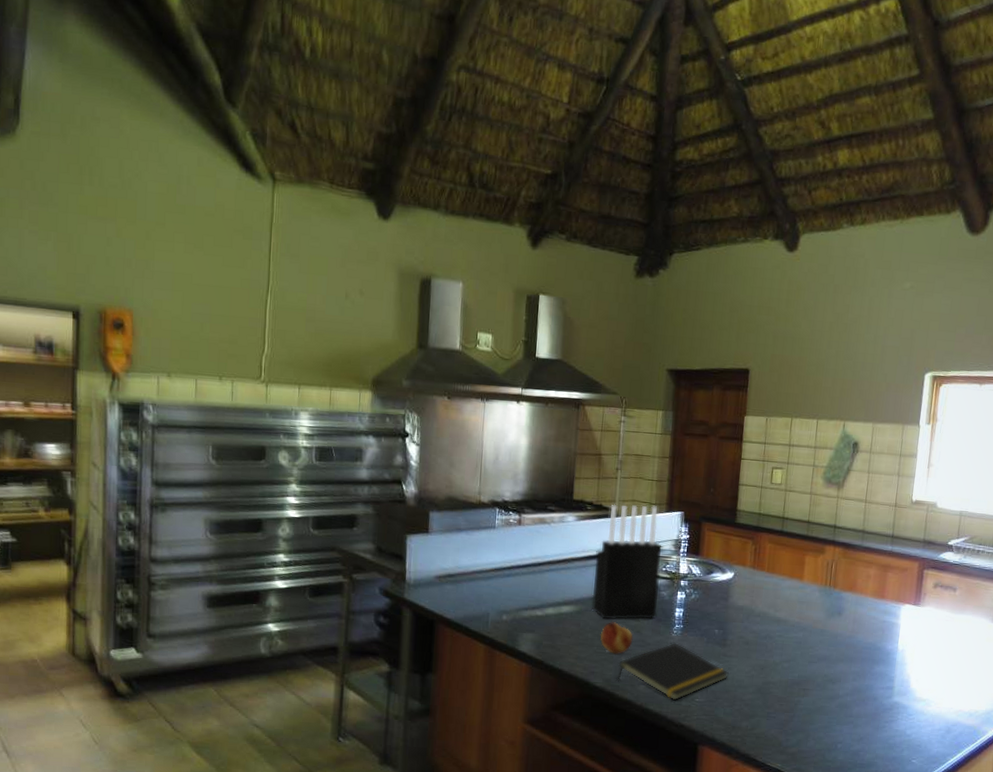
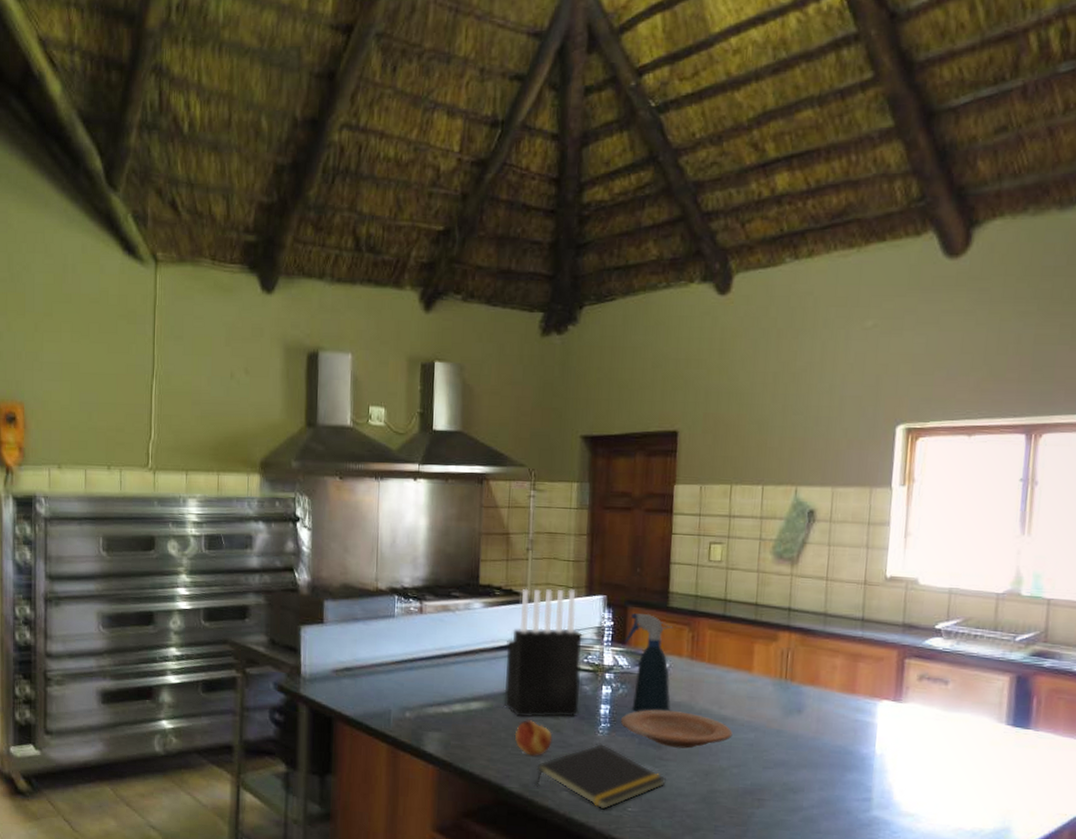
plate: none [692,612,785,646] -> present [620,709,733,749]
spray bottle: none [698,528,739,615] -> present [624,613,673,712]

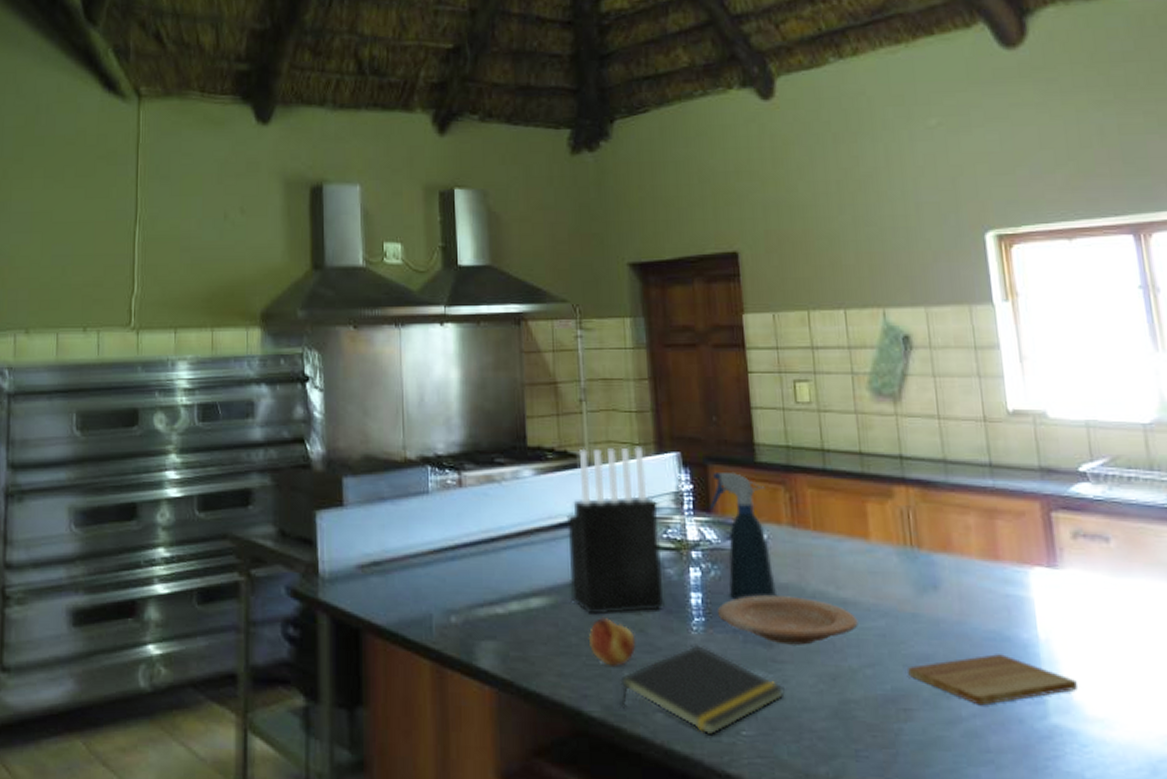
cutting board: none [766,763,899,800] -> present [908,654,1078,706]

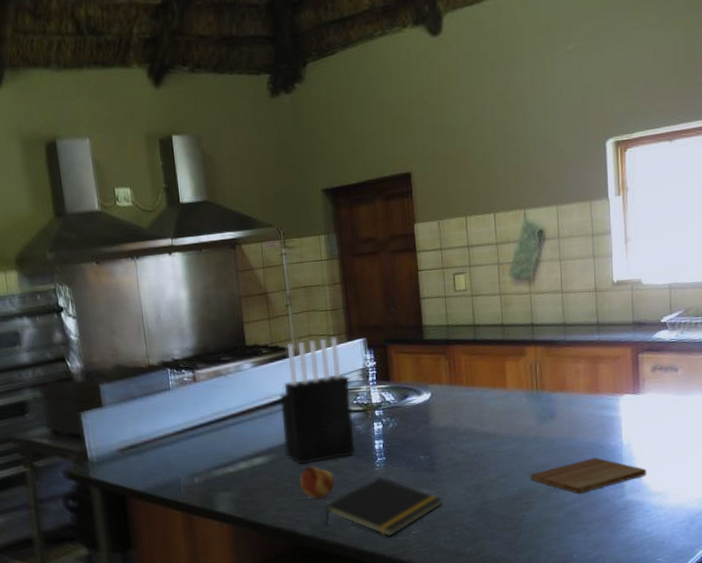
spray bottle: present [709,471,776,600] -> none [388,348,438,442]
plate: present [717,595,858,645] -> none [394,434,496,469]

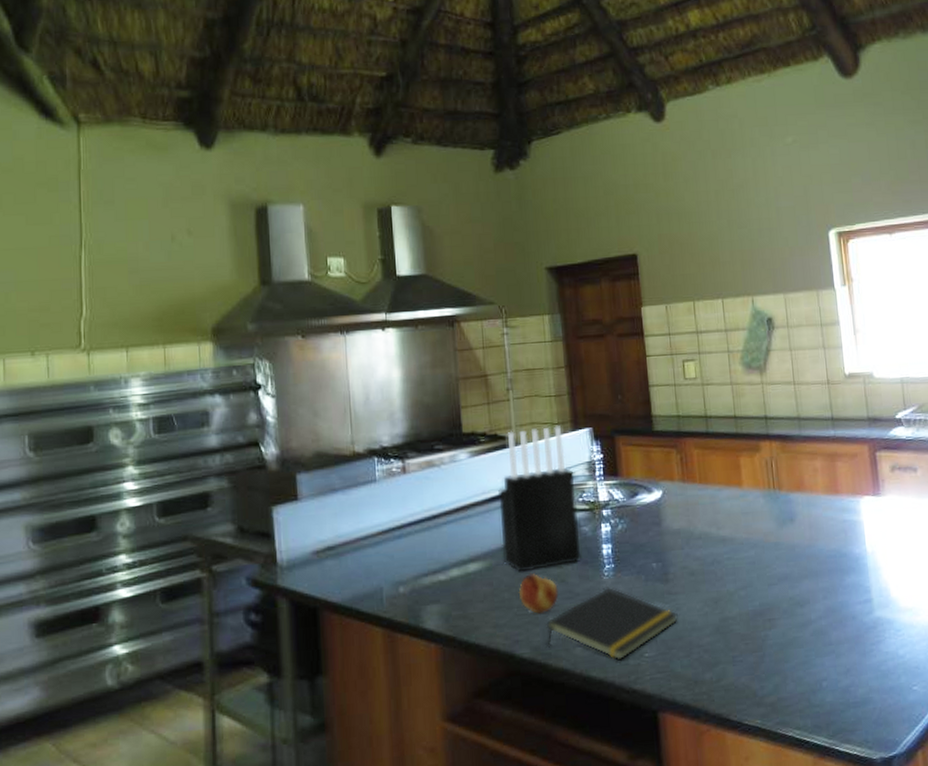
cutting board: present [530,457,646,494] -> none [771,567,894,609]

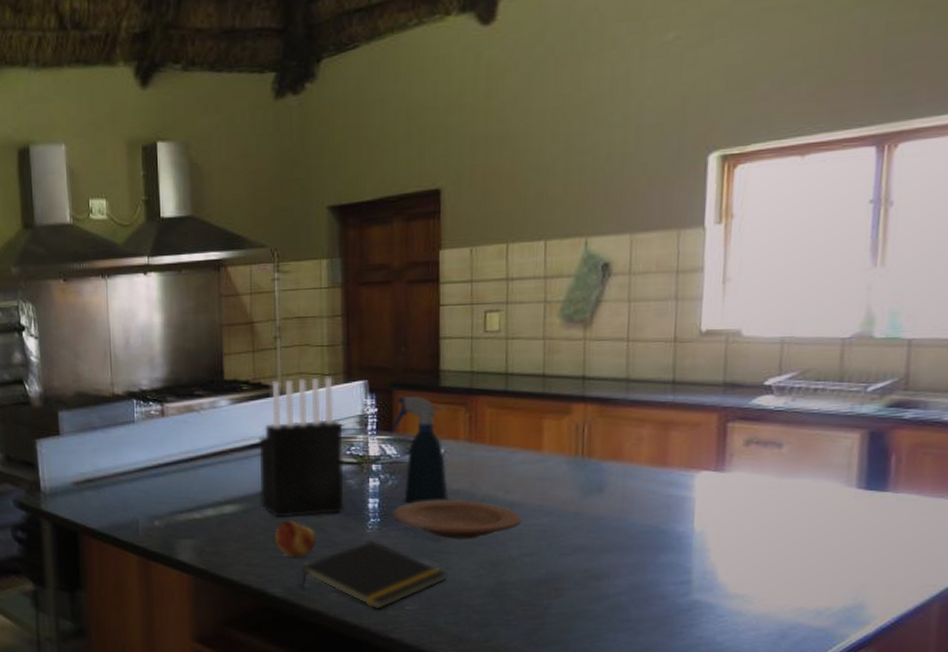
spray bottle: none [616,440,671,547] -> present [391,395,448,504]
plate: none [624,539,734,579] -> present [391,500,522,539]

